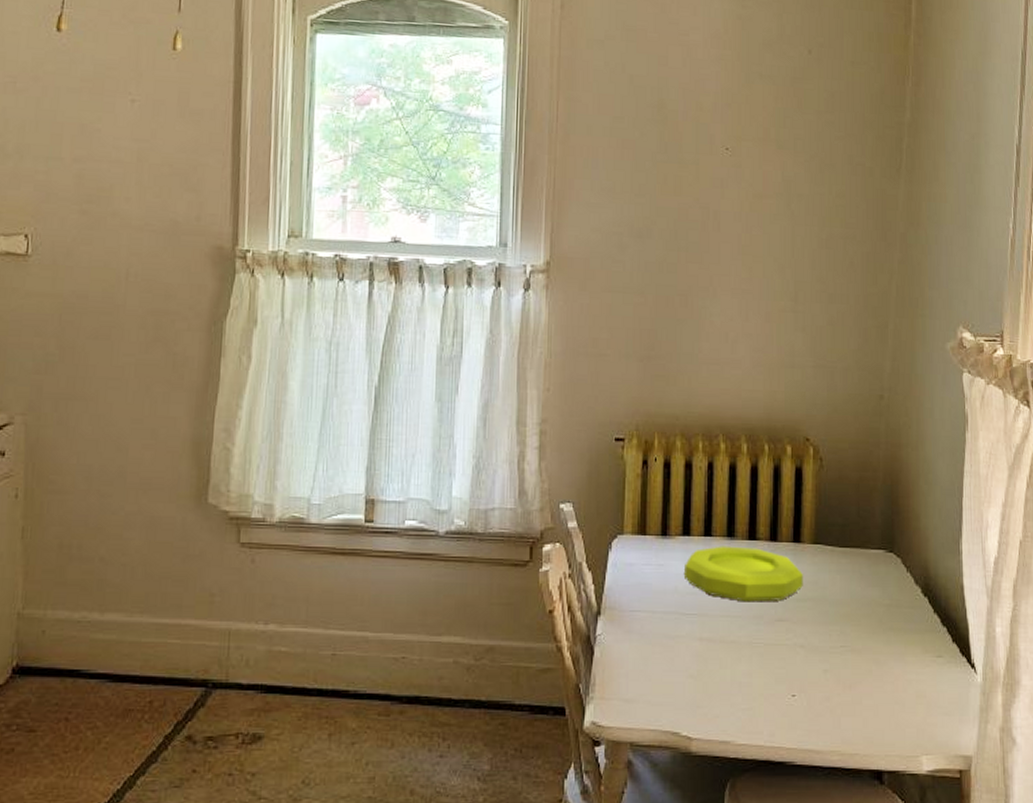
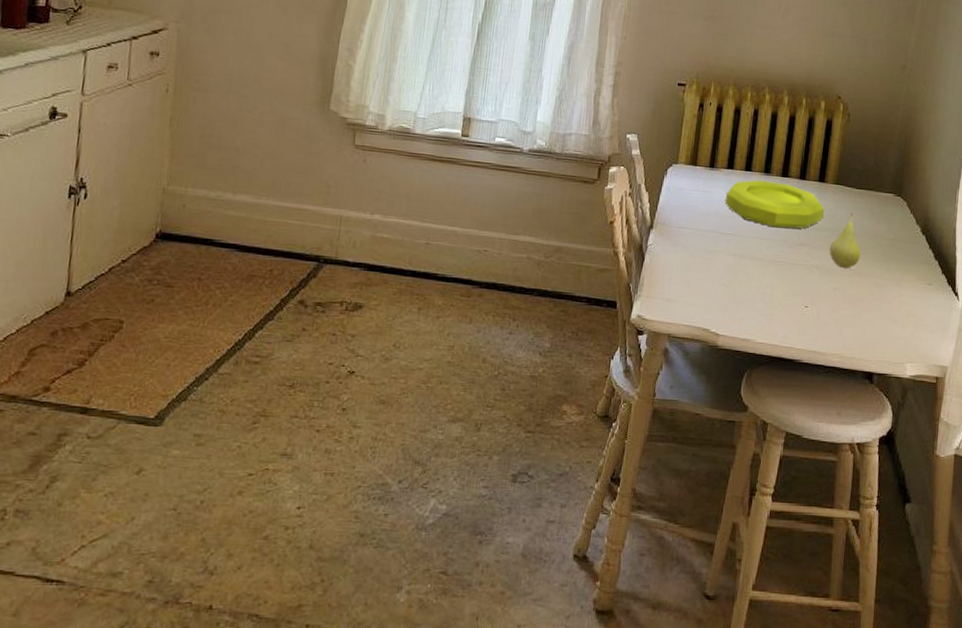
fruit: none [814,575,852,646] -> present [829,212,861,269]

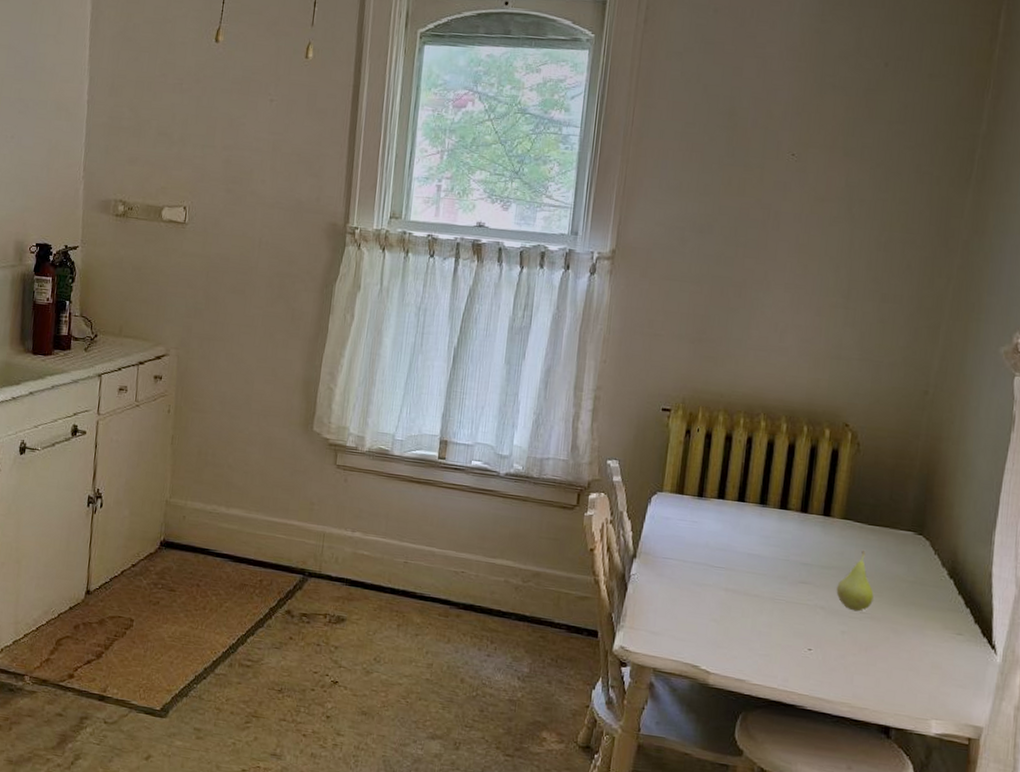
bowl: present [724,179,824,229] -> none [715,511,830,566]

